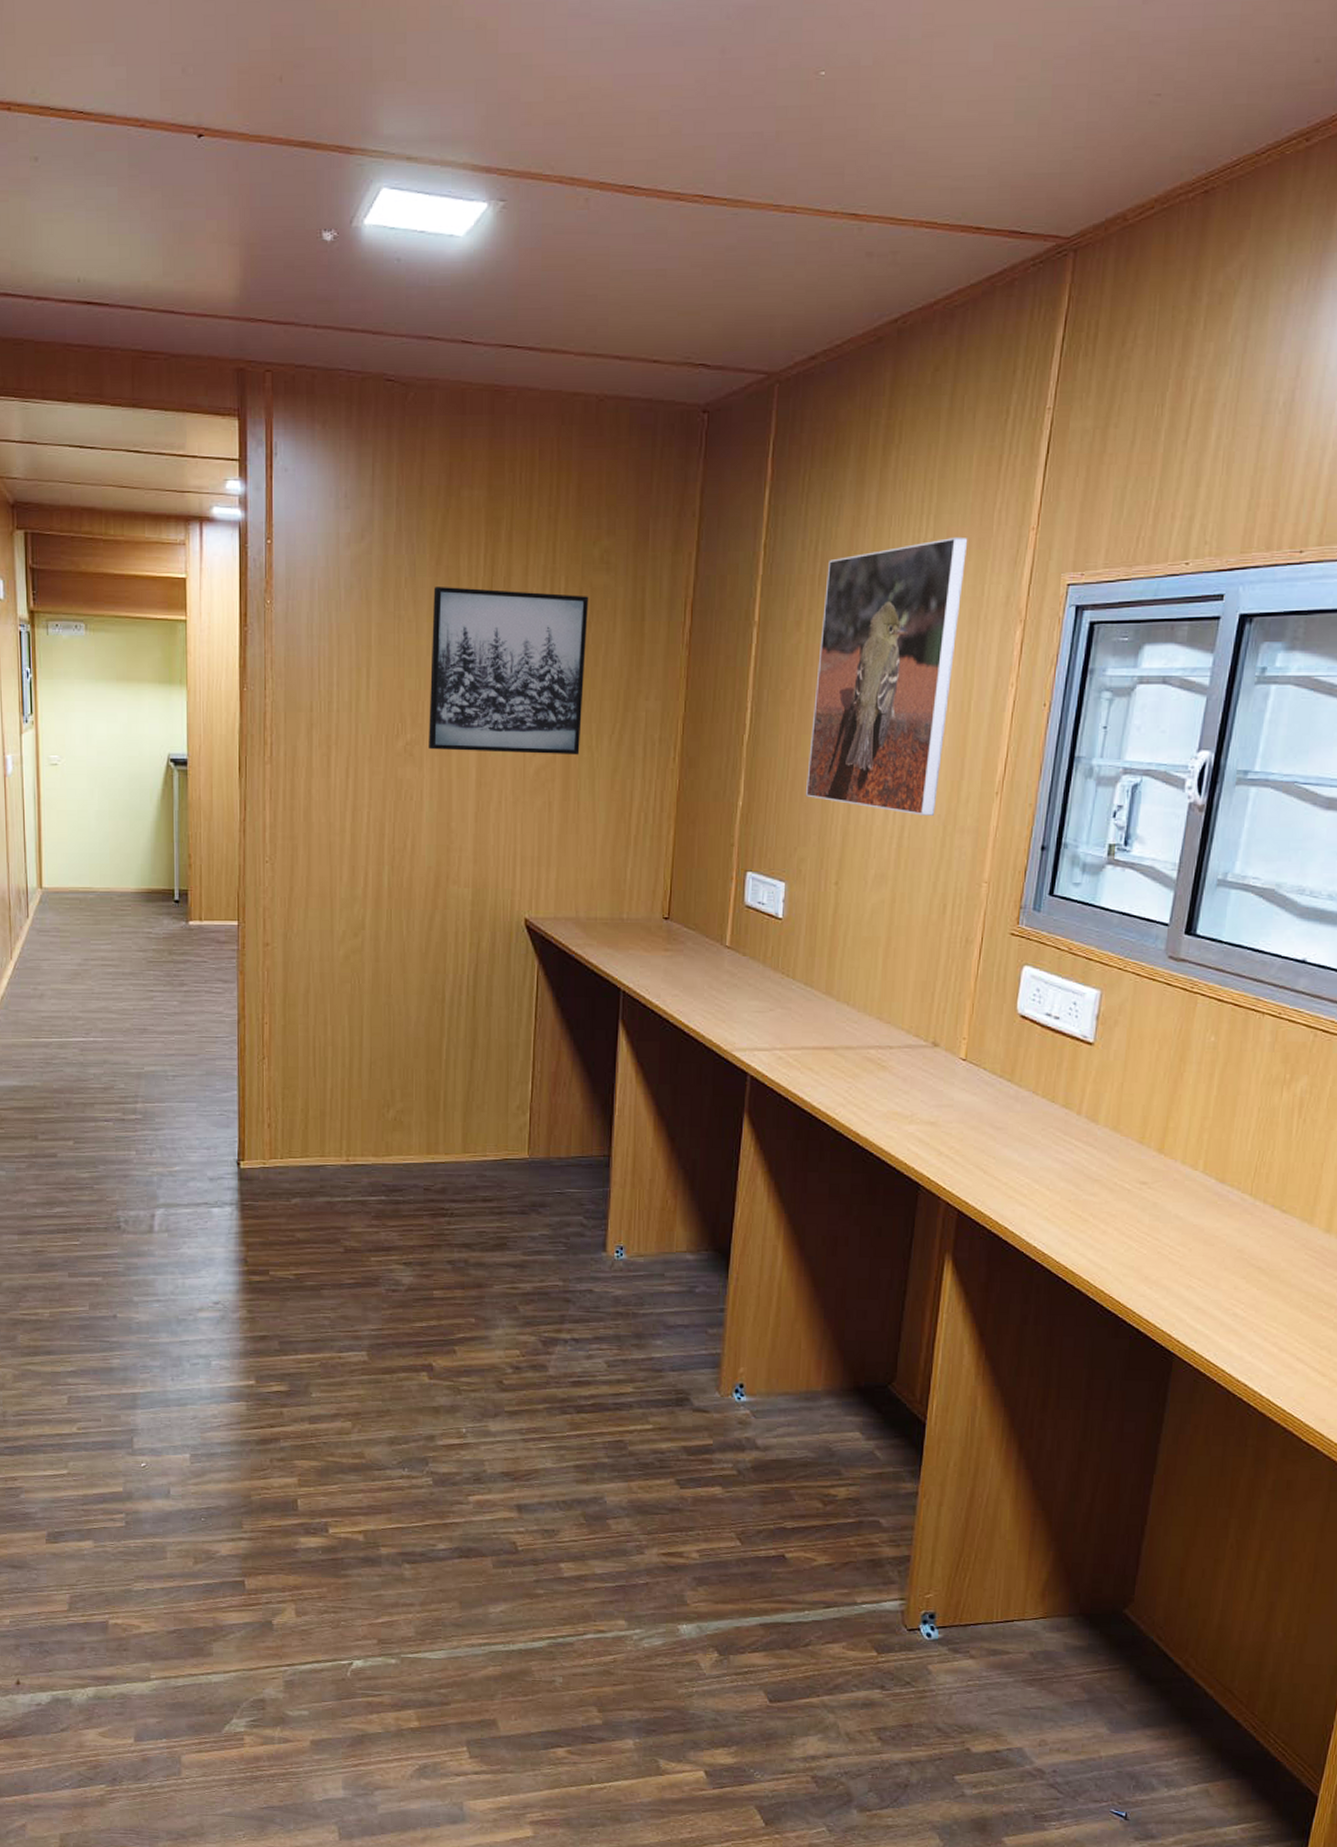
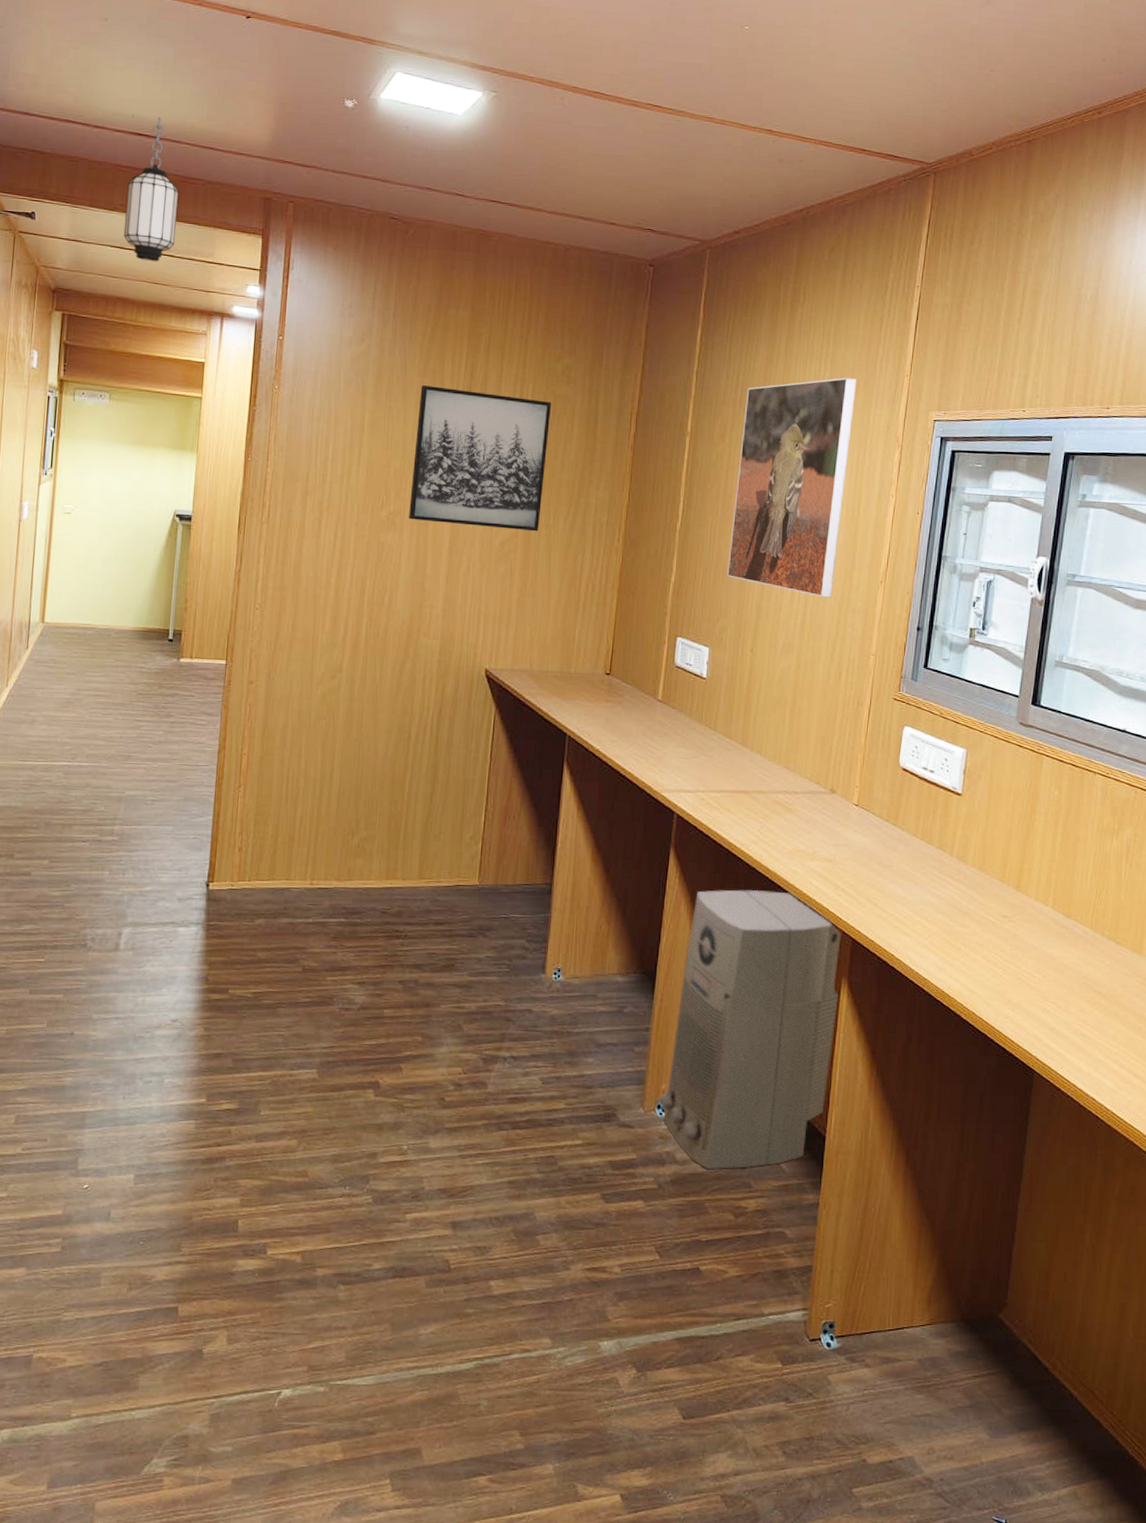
hanging lantern: none [80,277,140,461] -> present [123,116,179,262]
air purifier: none [738,1157,945,1456] -> present [660,889,841,1169]

